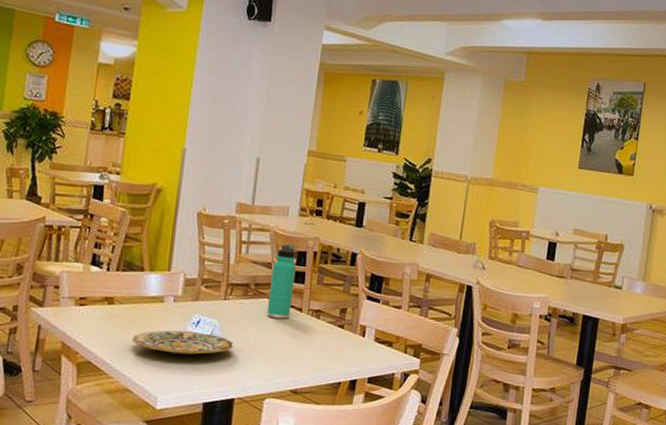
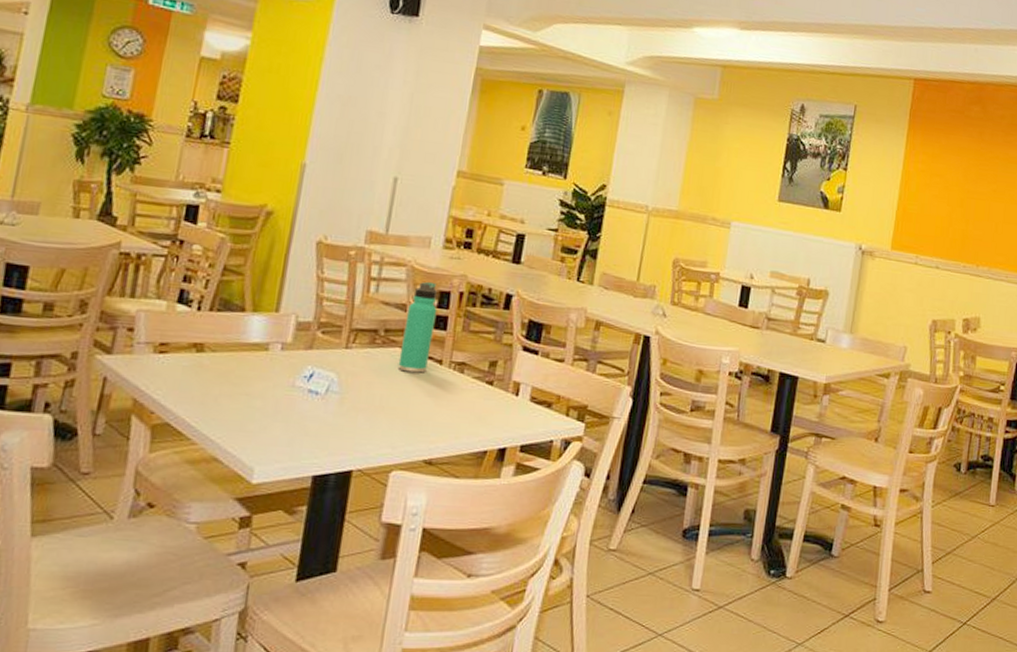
plate: present [132,330,234,356] -> none [225,385,355,417]

